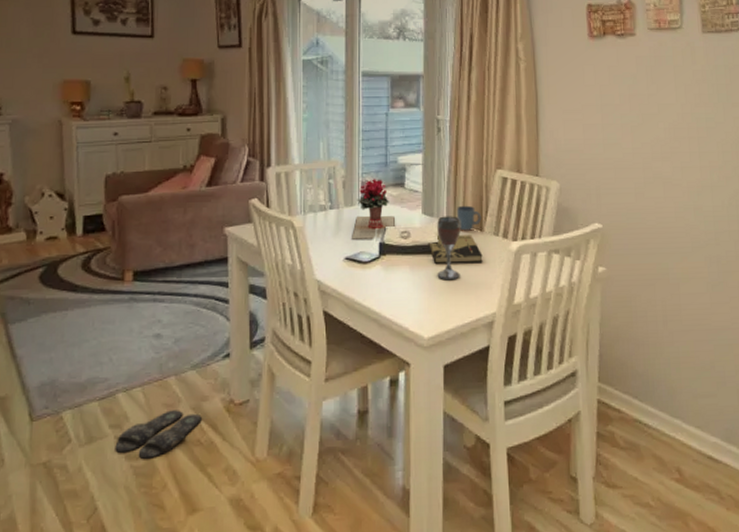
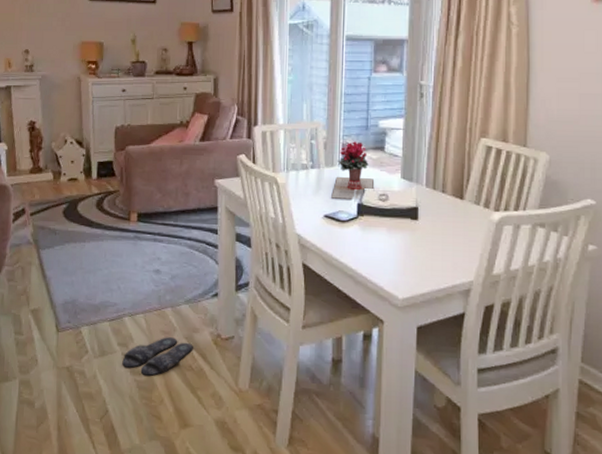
book: present [429,235,483,264] -> none [407,201,462,231]
cup: present [437,216,461,280] -> none [414,182,441,245]
mug: present [456,205,482,231] -> none [436,172,462,198]

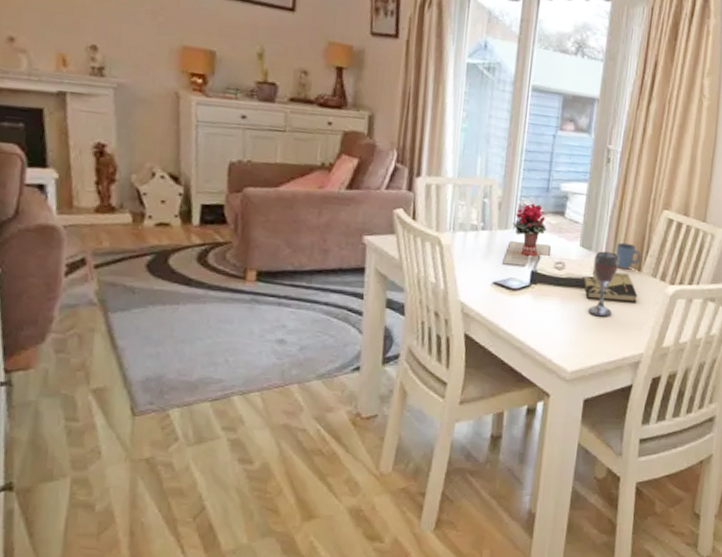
slippers: present [122,337,193,376] -> none [227,418,325,464]
book: none [407,201,462,231] -> present [583,271,638,303]
cup: none [414,182,441,245] -> present [588,251,620,317]
mug: none [436,172,462,198] -> present [616,242,642,270]

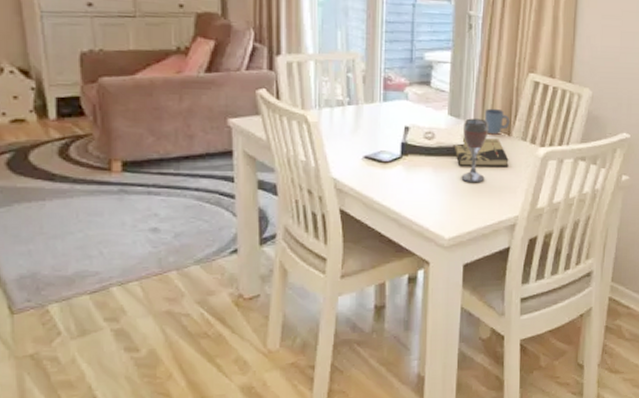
potted flower: present [502,203,551,267] -> none [372,75,420,138]

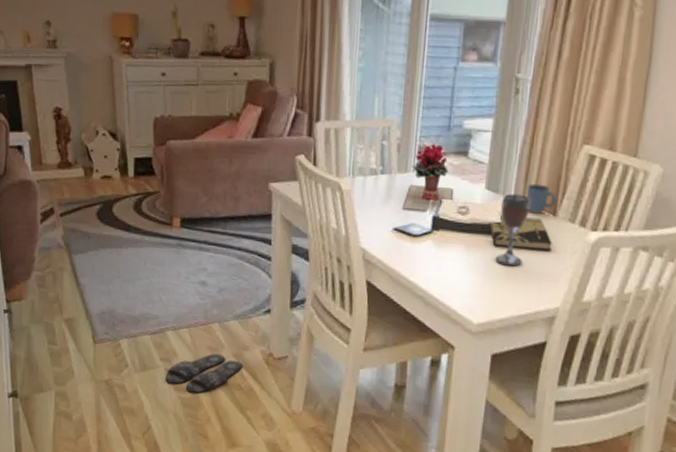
slippers: none [112,304,208,351] -> present [165,353,243,394]
potted flower: none [372,75,420,138] -> present [403,144,454,212]

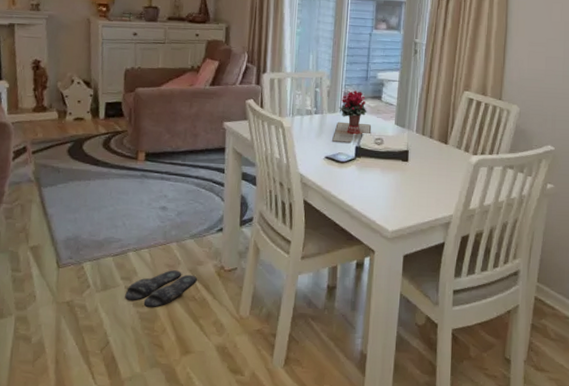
book: present [489,215,552,252] -> none [399,145,445,172]
cup: present [495,194,531,266] -> none [404,128,429,184]
mug: present [526,183,557,214] -> none [425,120,447,143]

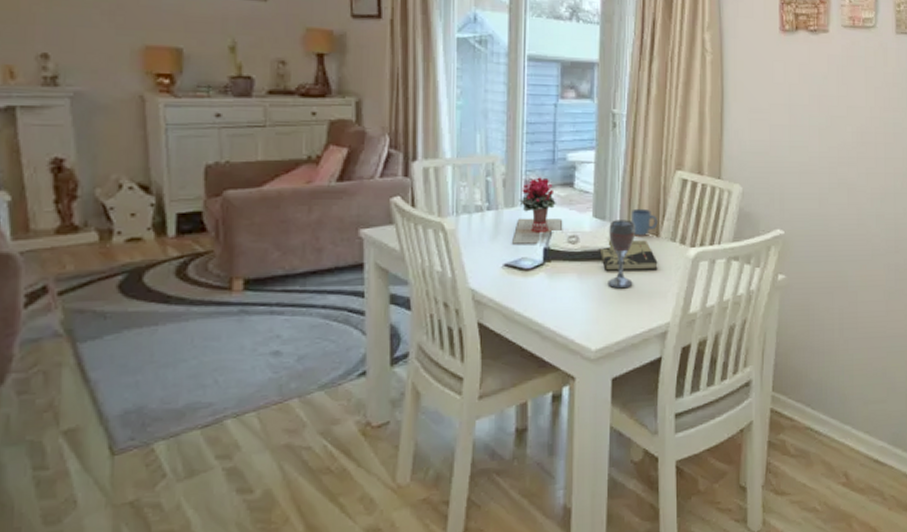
slippers: present [125,270,197,307] -> none [223,435,332,492]
book: none [399,145,445,172] -> present [599,240,658,271]
cup: none [404,128,429,184] -> present [607,220,636,289]
mug: none [425,120,447,143] -> present [630,208,658,236]

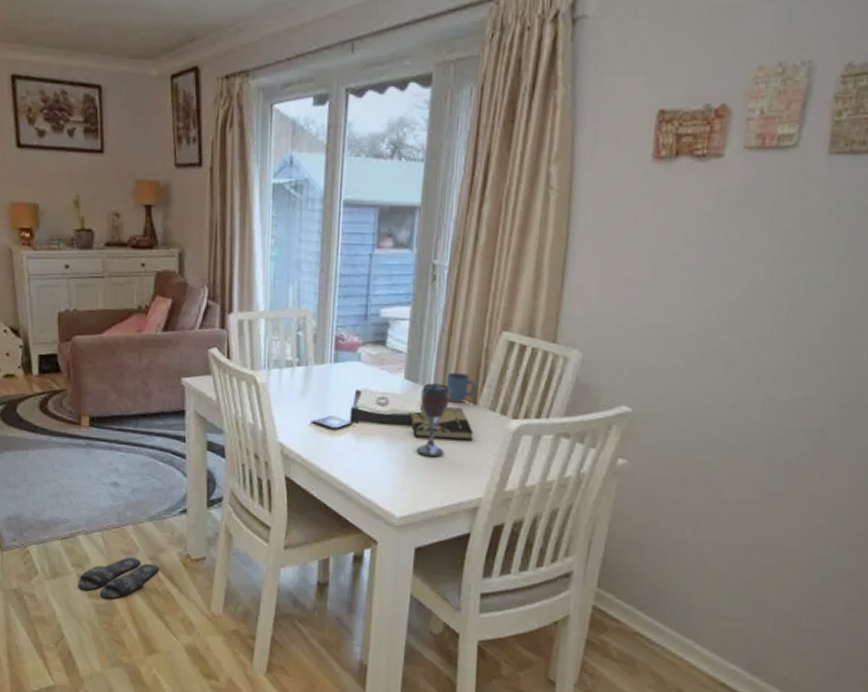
slippers: none [223,435,332,492] -> present [78,557,159,599]
potted flower: present [512,177,563,244] -> none [321,334,372,404]

